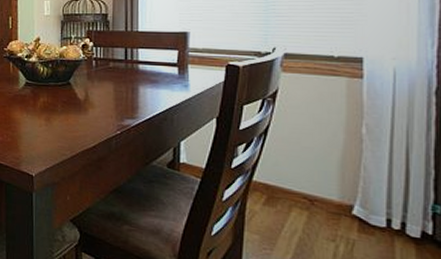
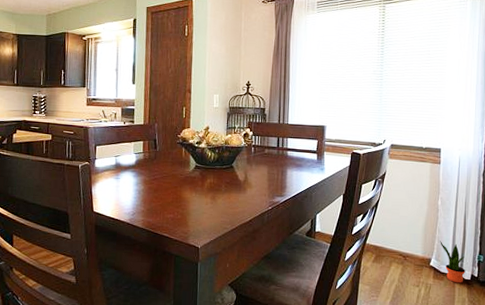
potted plant: none [367,181,411,242] -> present [440,240,465,283]

